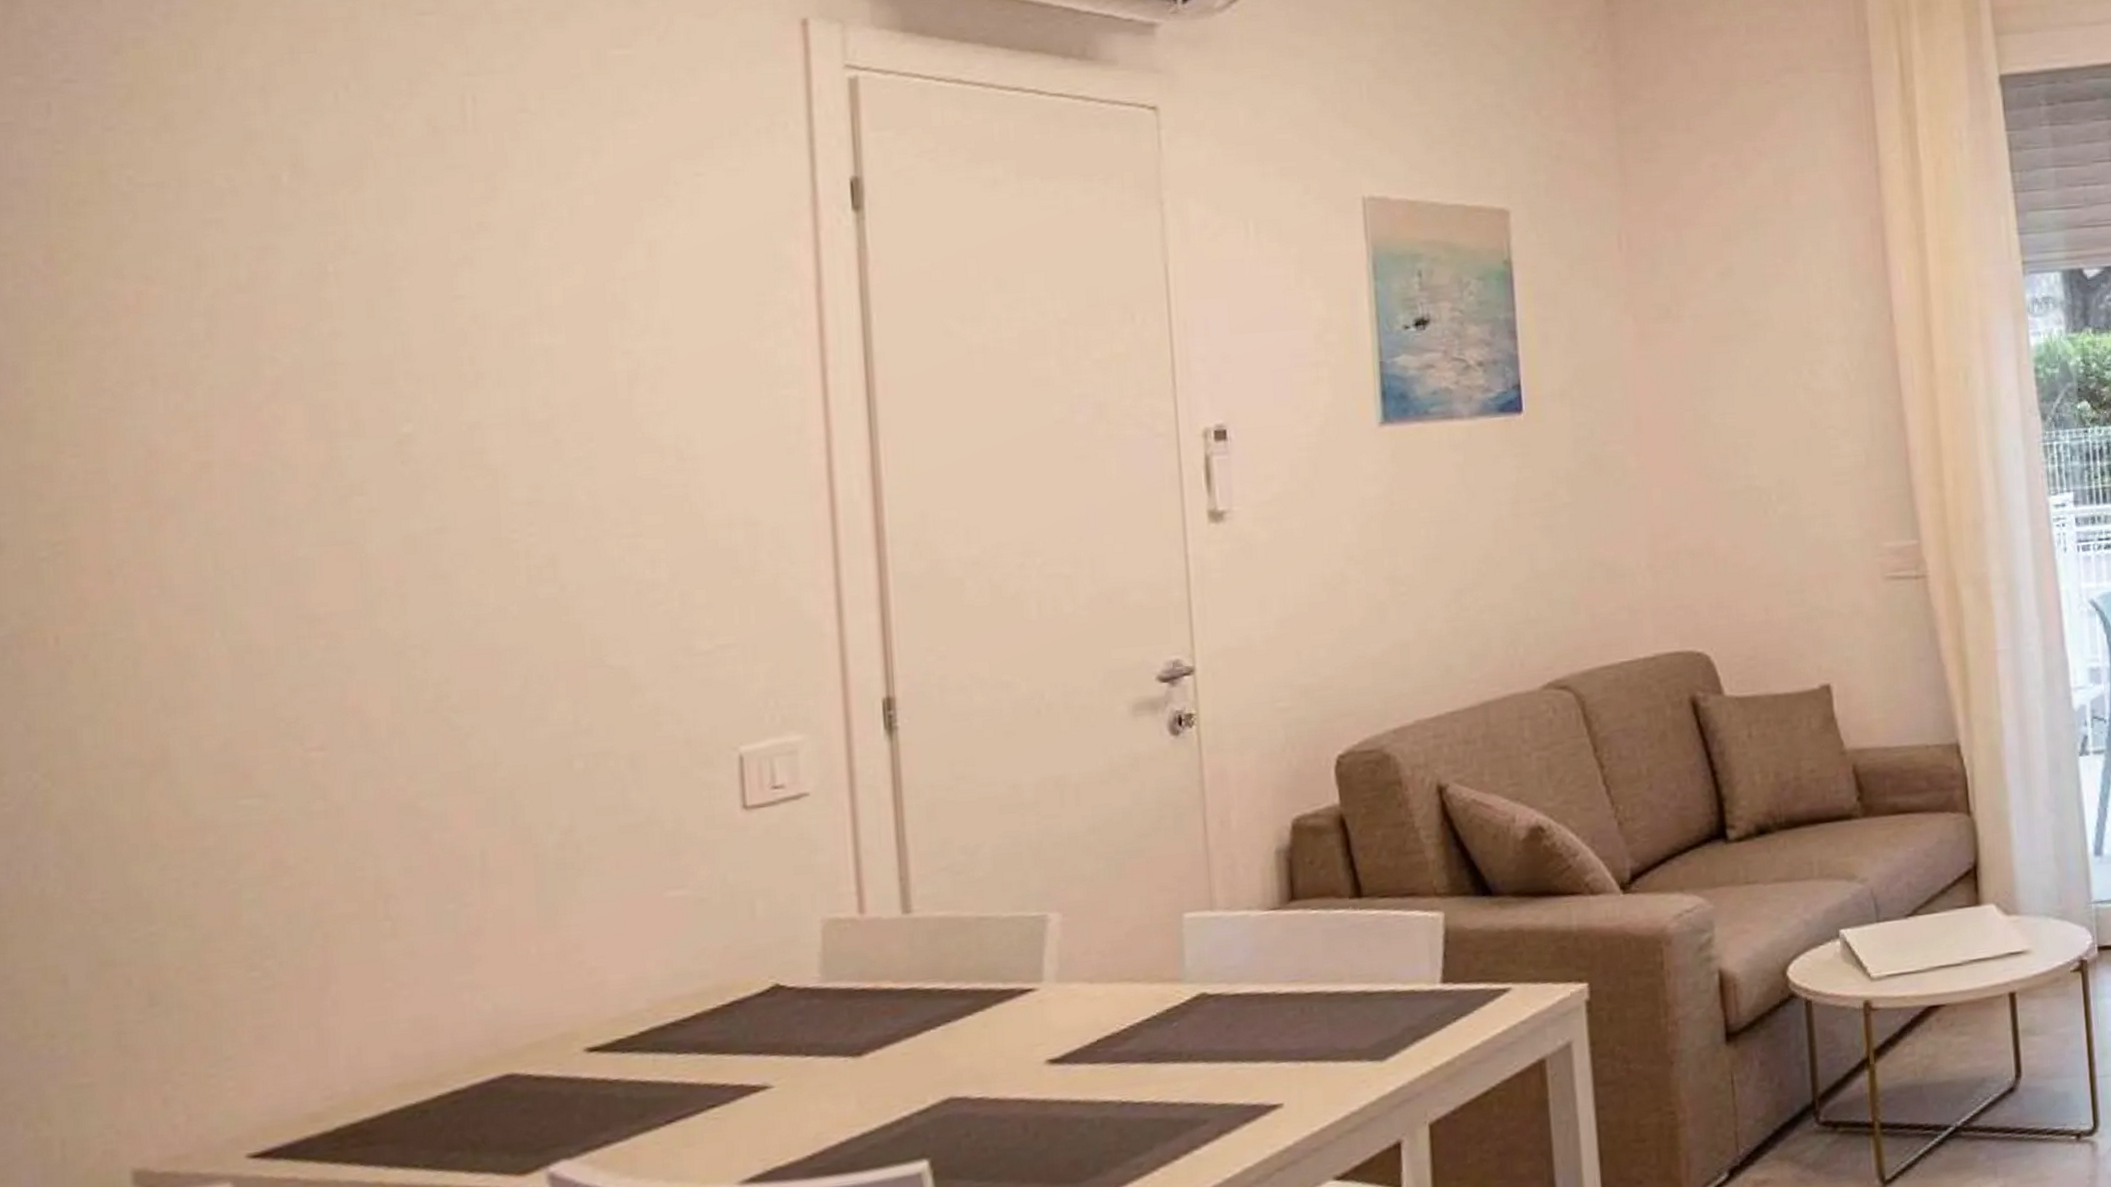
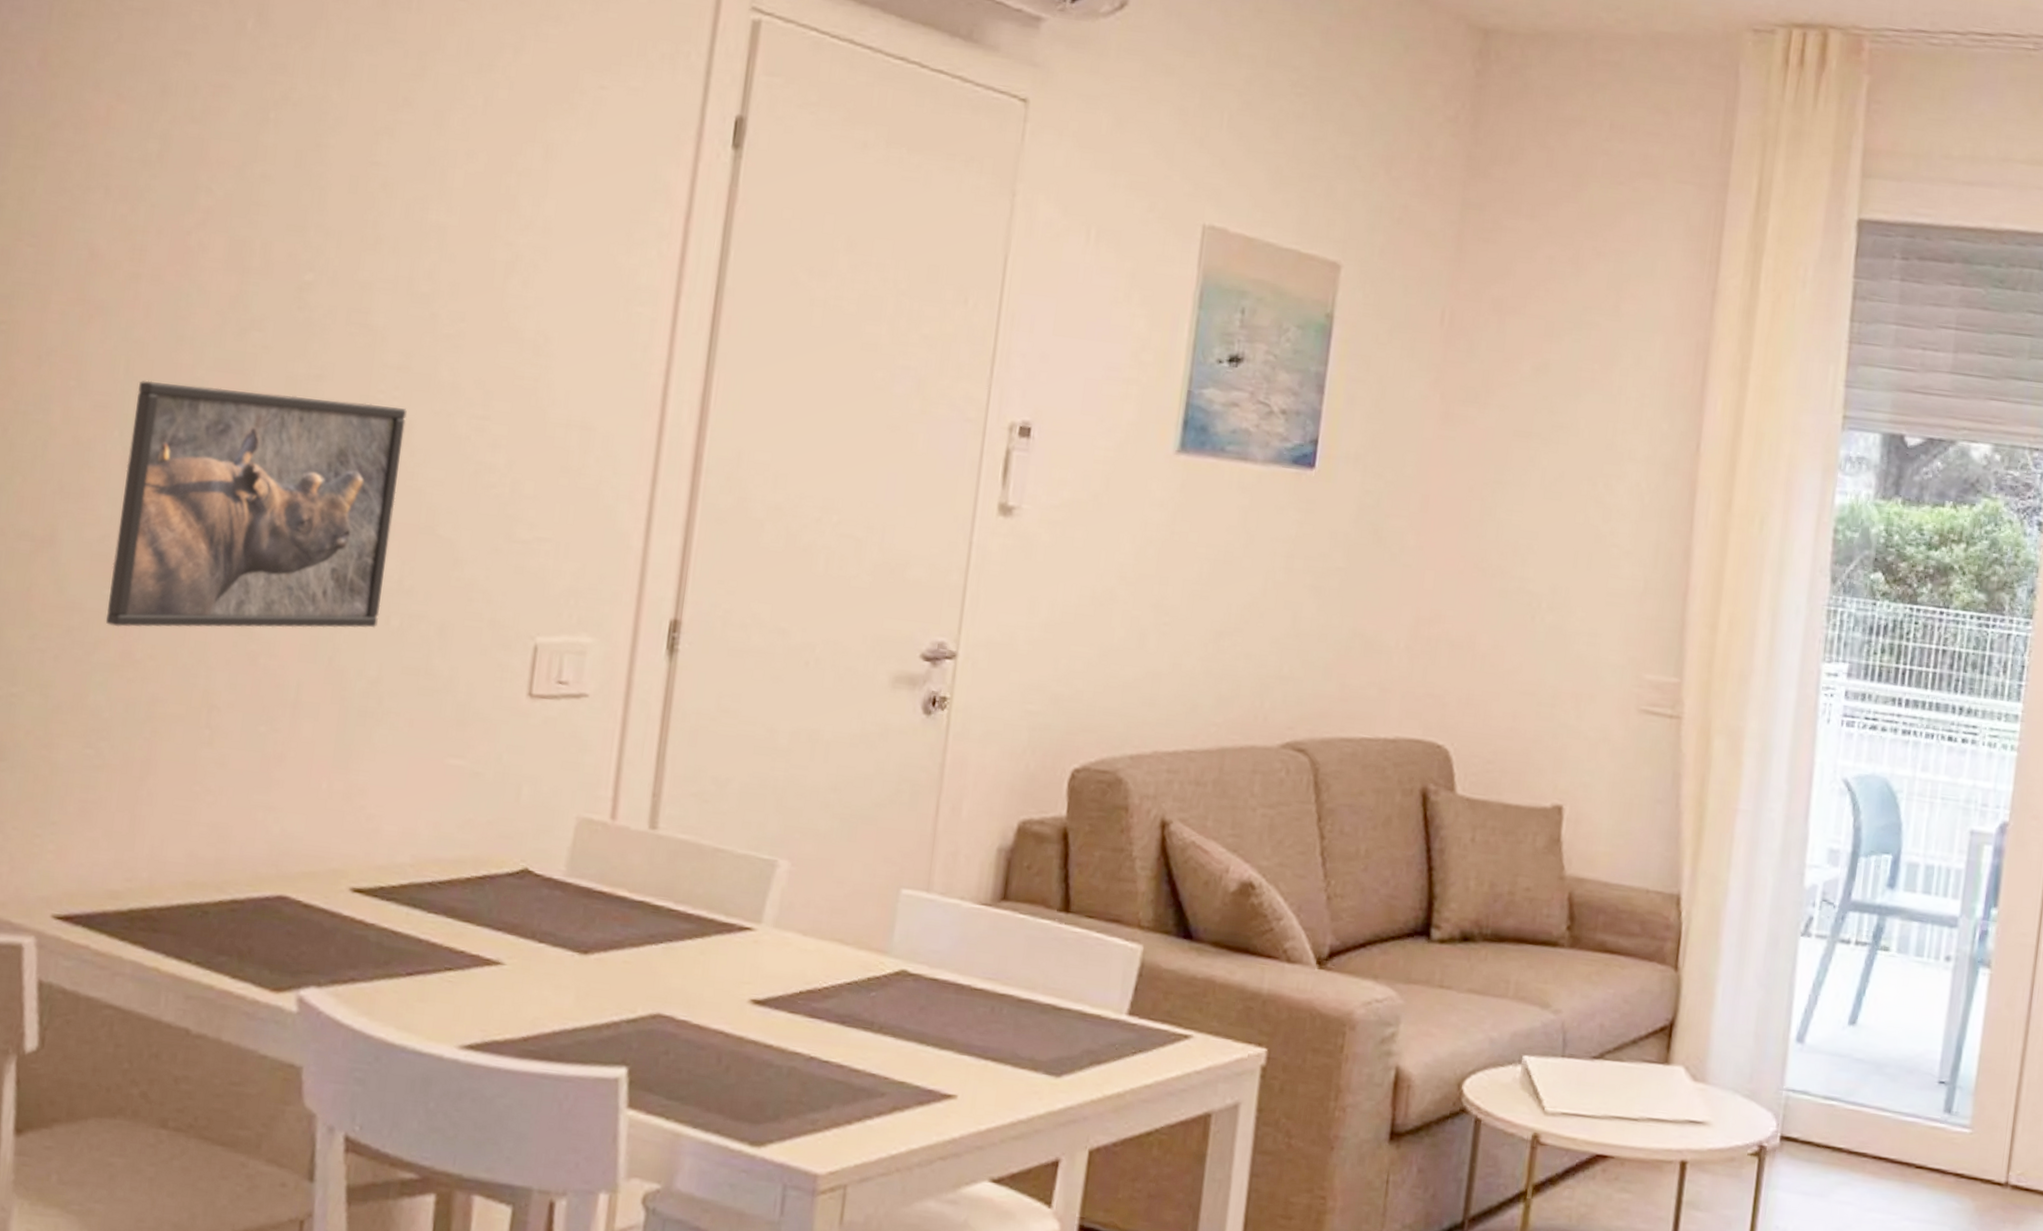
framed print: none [234,543,560,838] -> present [105,380,407,628]

